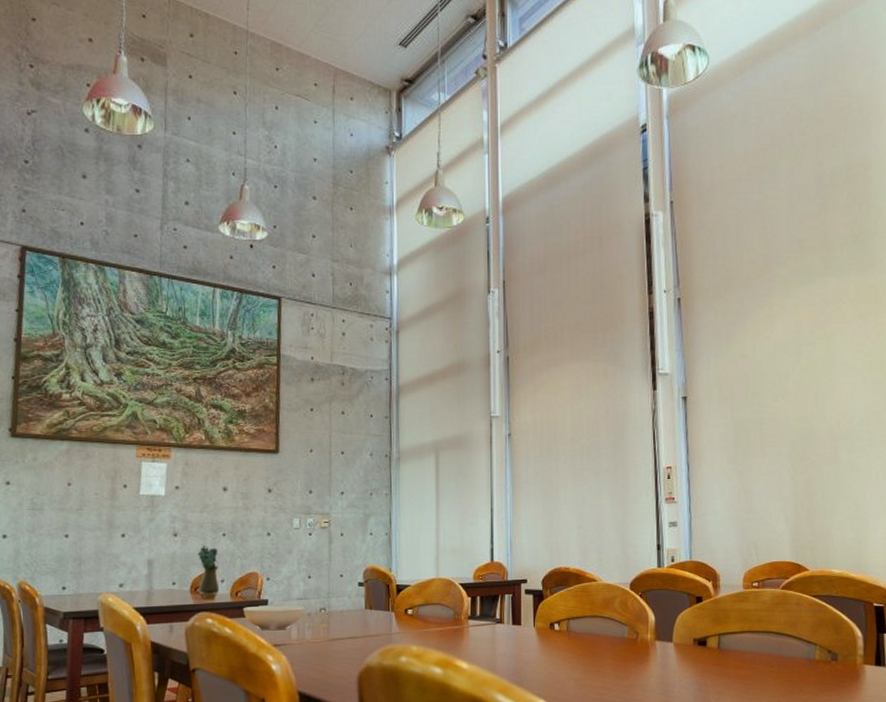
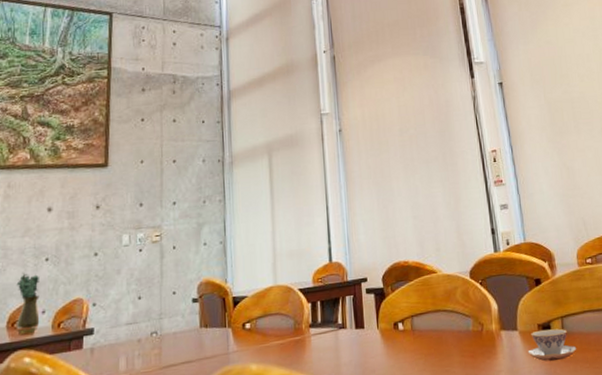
bowl: present [242,605,306,631] -> none [65,331,135,365]
teacup: none [680,644,731,673] -> present [527,328,577,361]

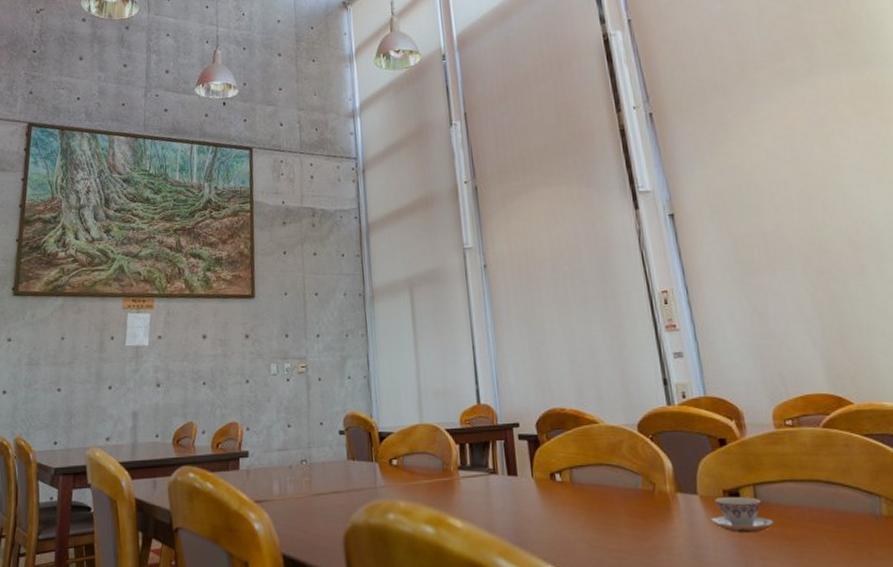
vase: present [16,273,40,337] -> none [179,395,201,453]

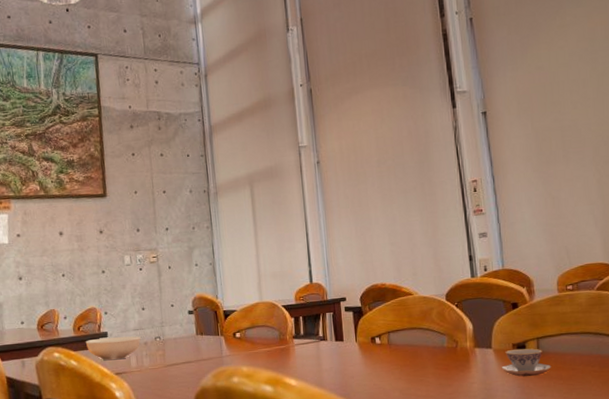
bowl: none [223,457,286,485] -> present [85,336,142,361]

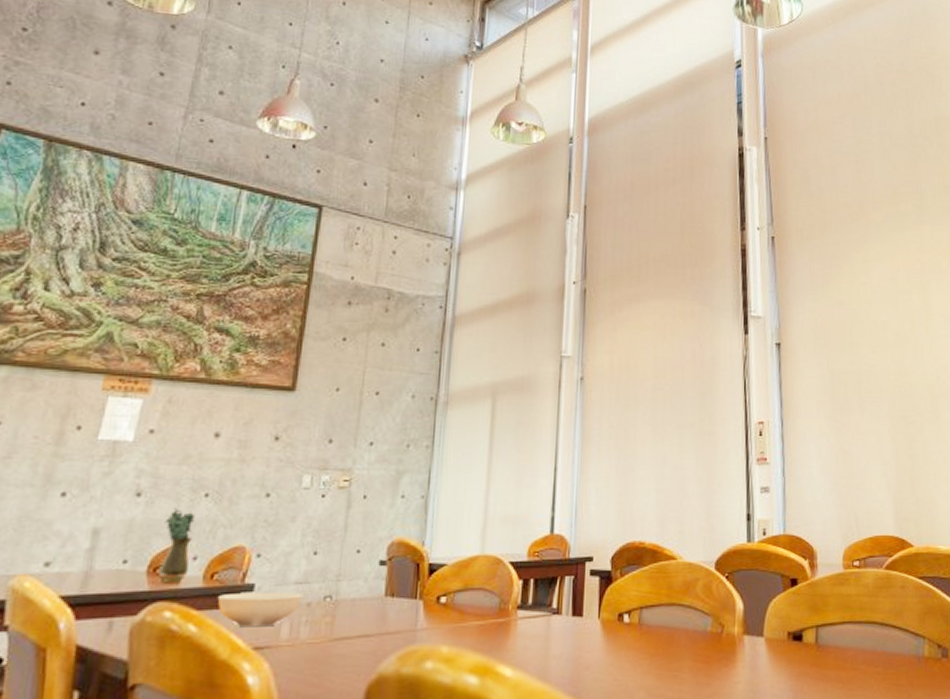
vase: none [41,286,63,337] -> present [159,509,195,585]
teacup: present [501,348,551,377] -> none [772,638,830,676]

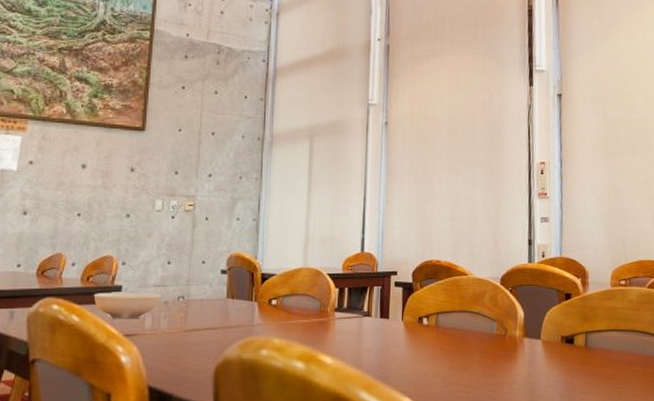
vase: present [159,509,195,585] -> none [47,225,70,285]

